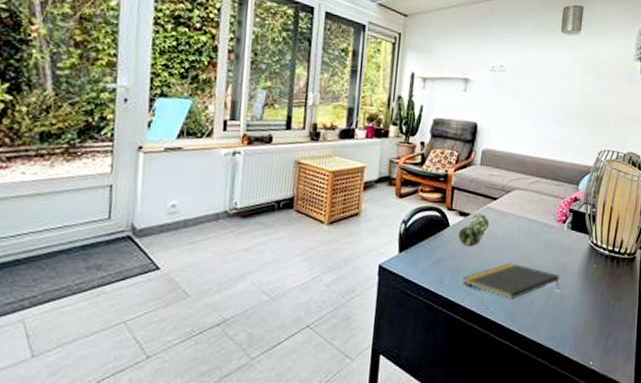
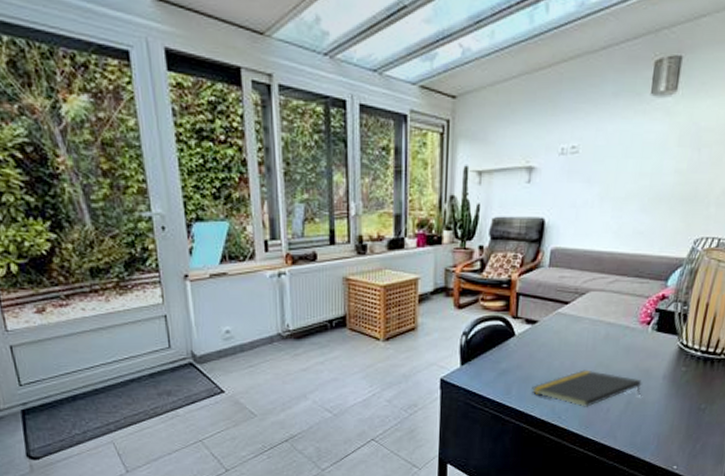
pencil case: present [458,212,490,247] -> none [525,319,561,356]

